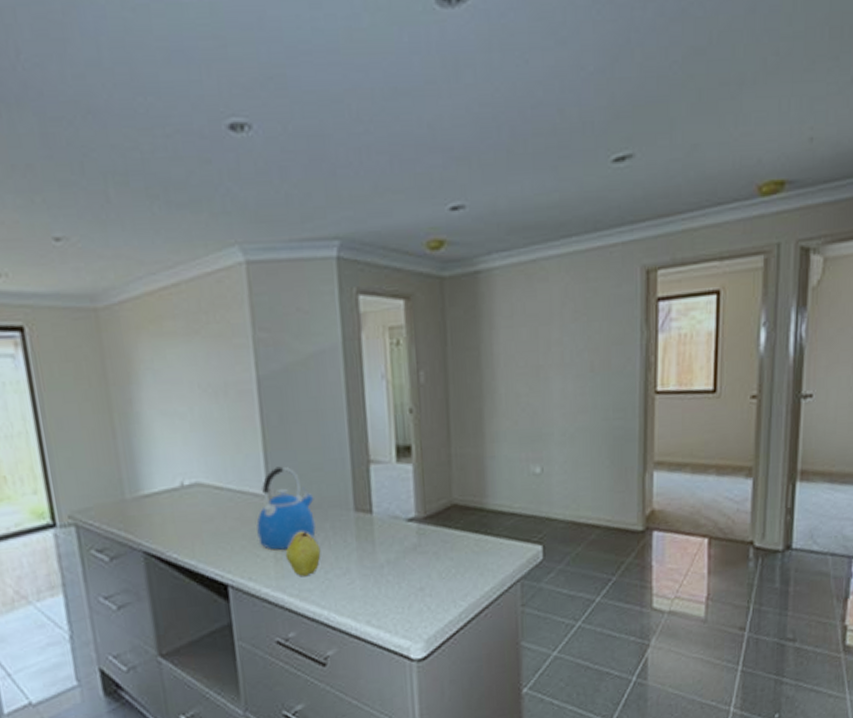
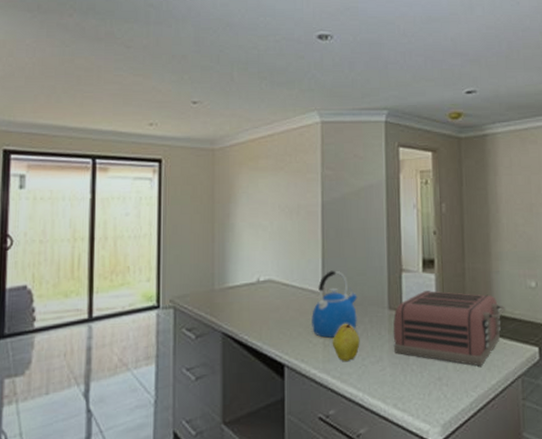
toaster: none [361,485,502,572] -> present [393,291,505,367]

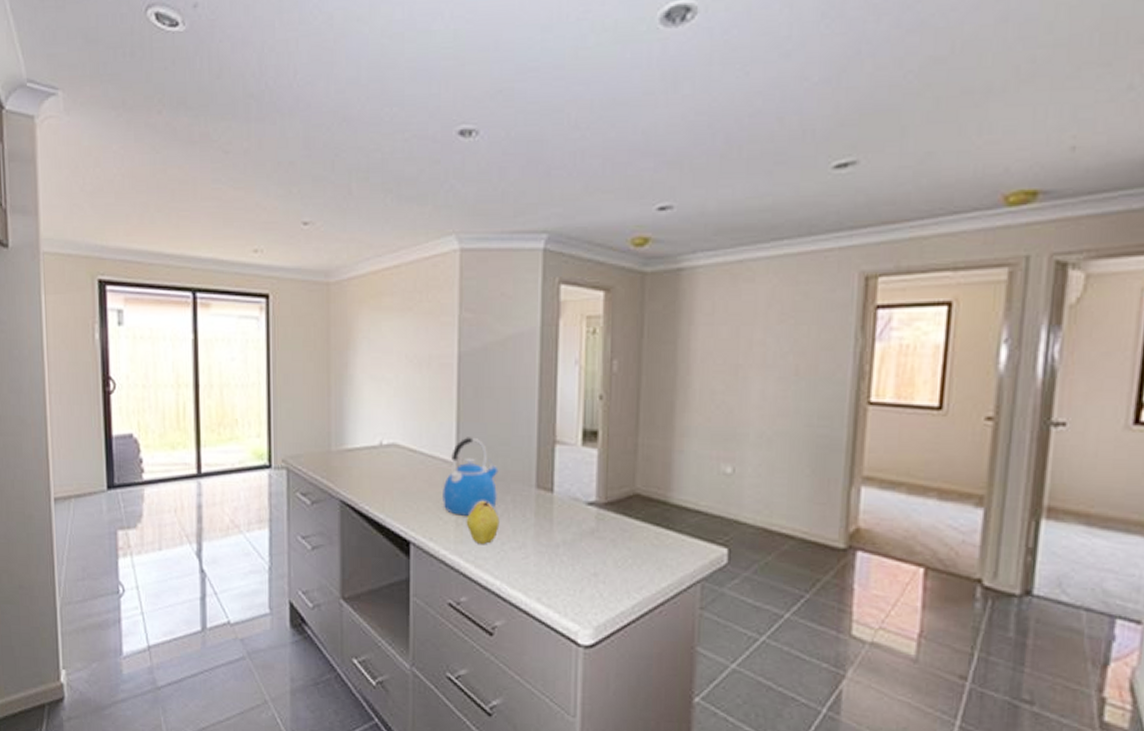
toaster: present [393,291,505,367] -> none [540,469,688,565]

